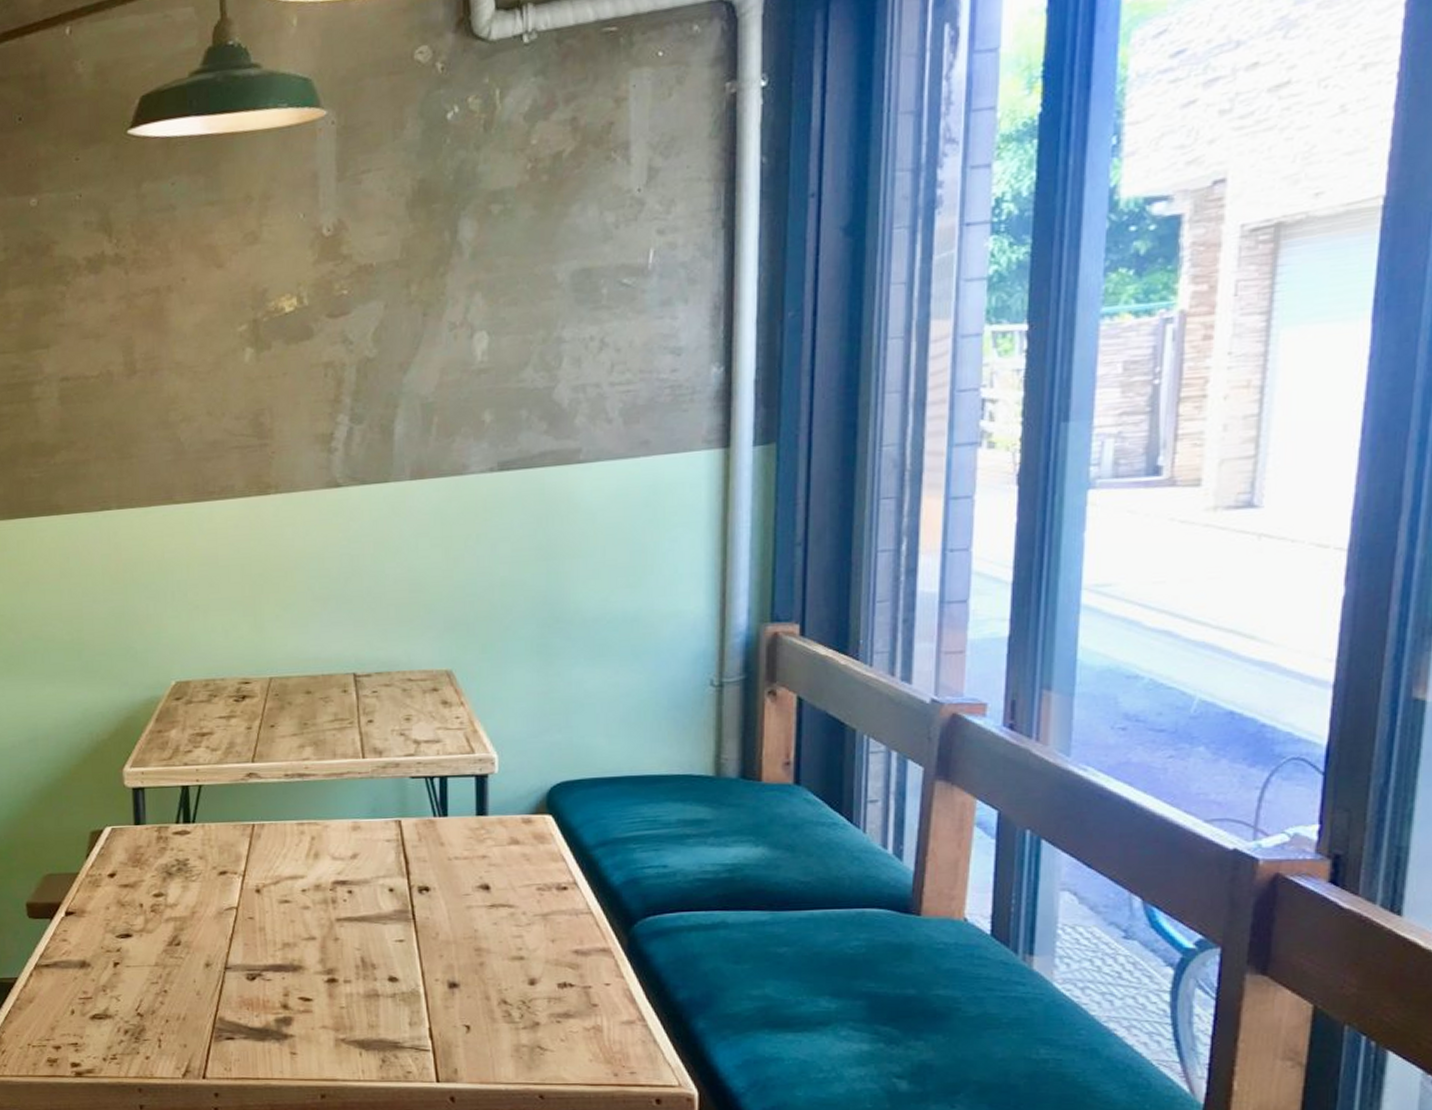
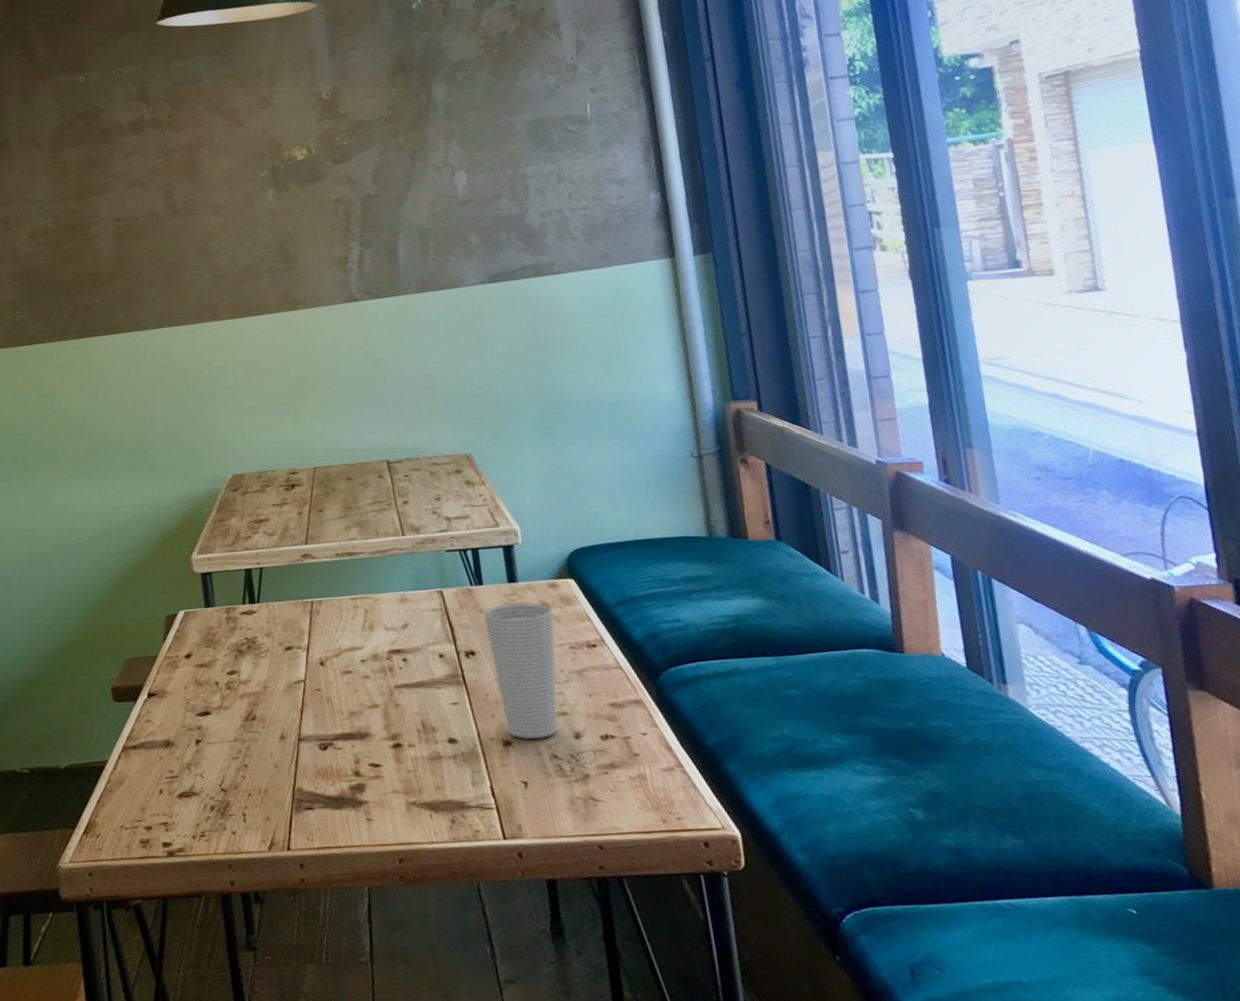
cup: none [444,838,523,983] -> present [483,603,559,740]

